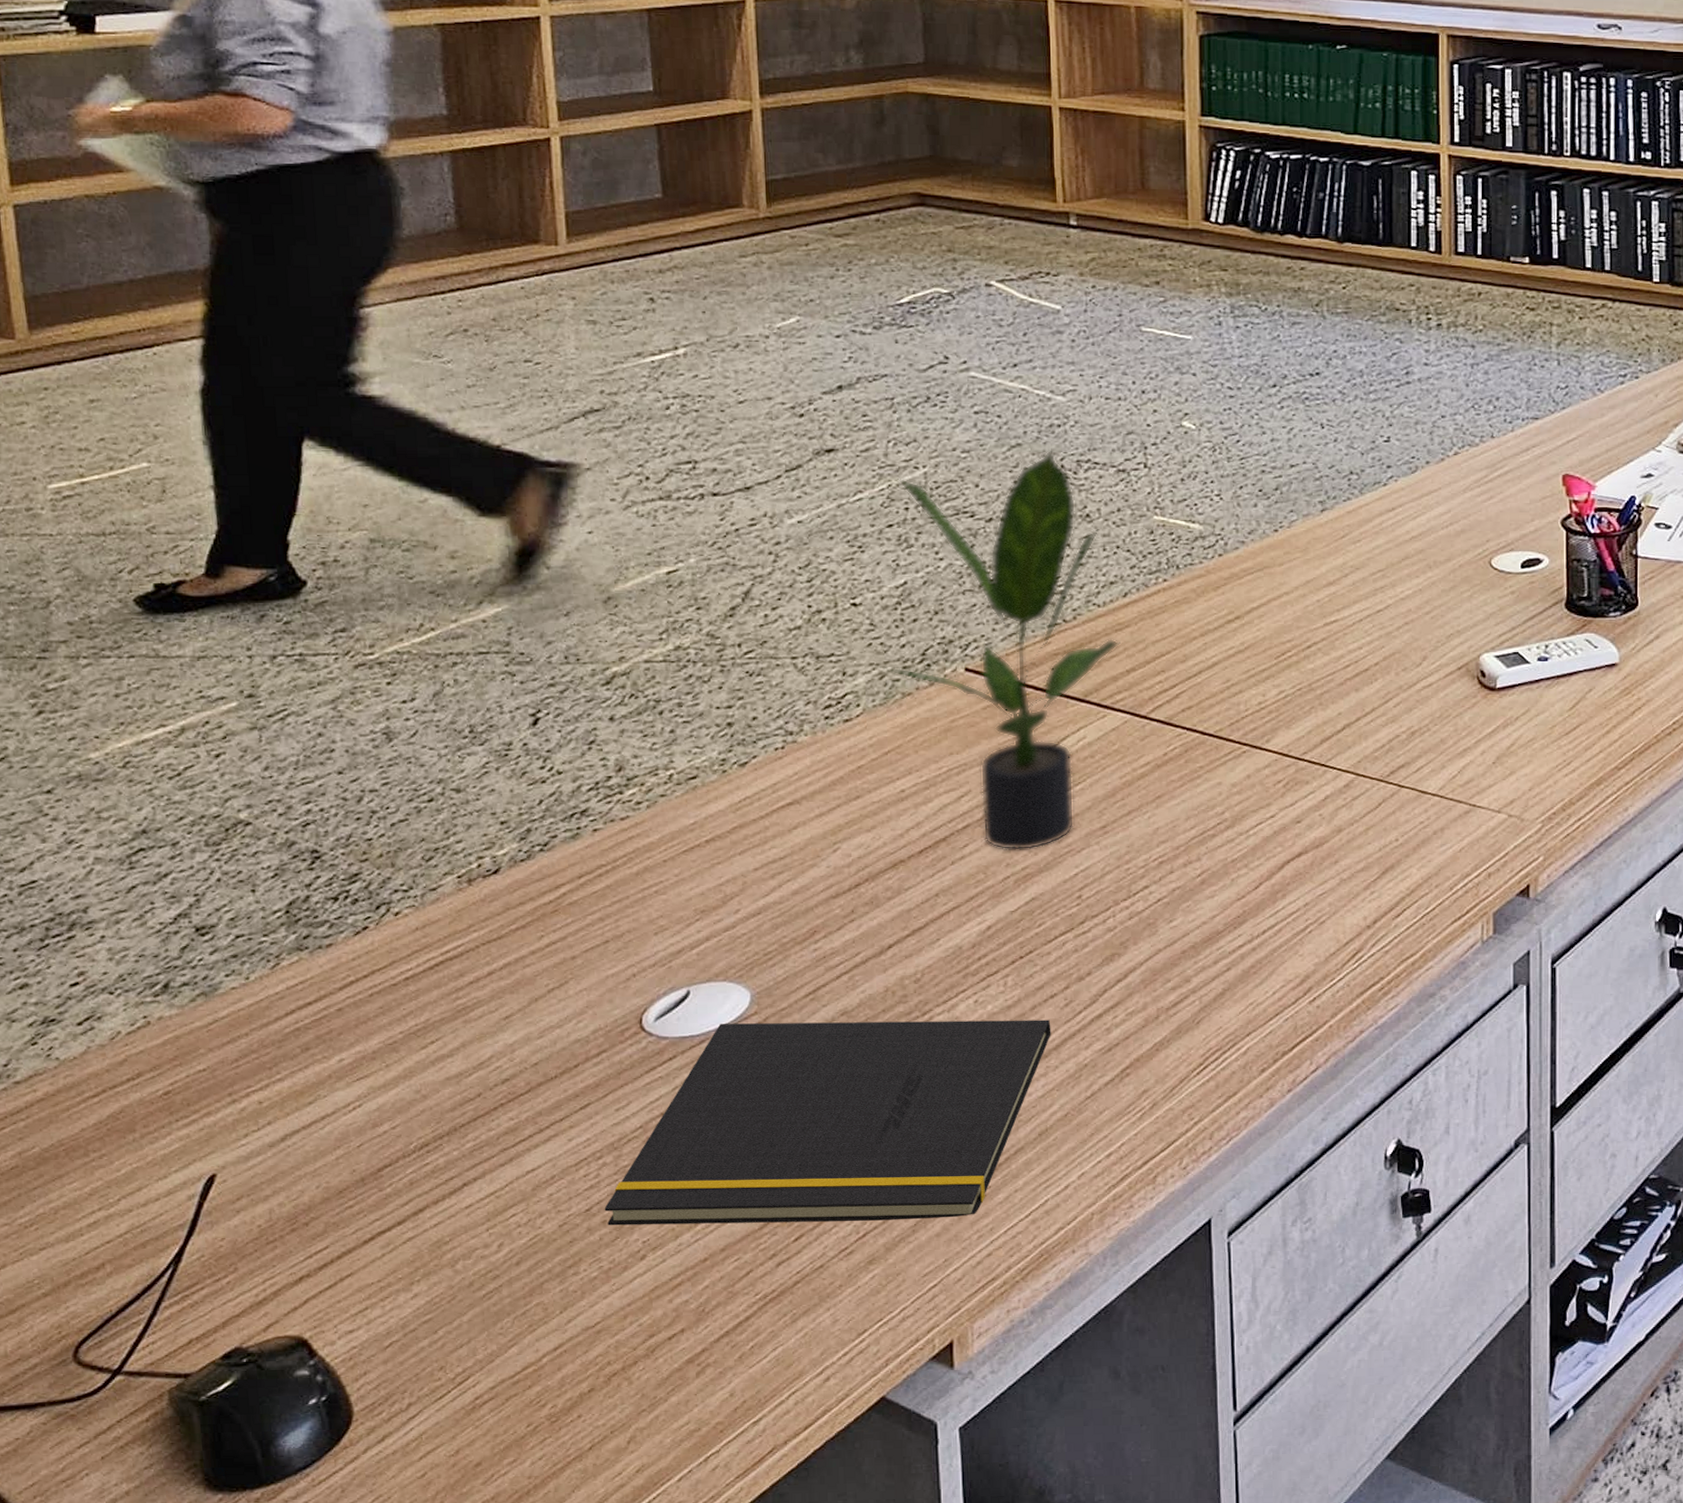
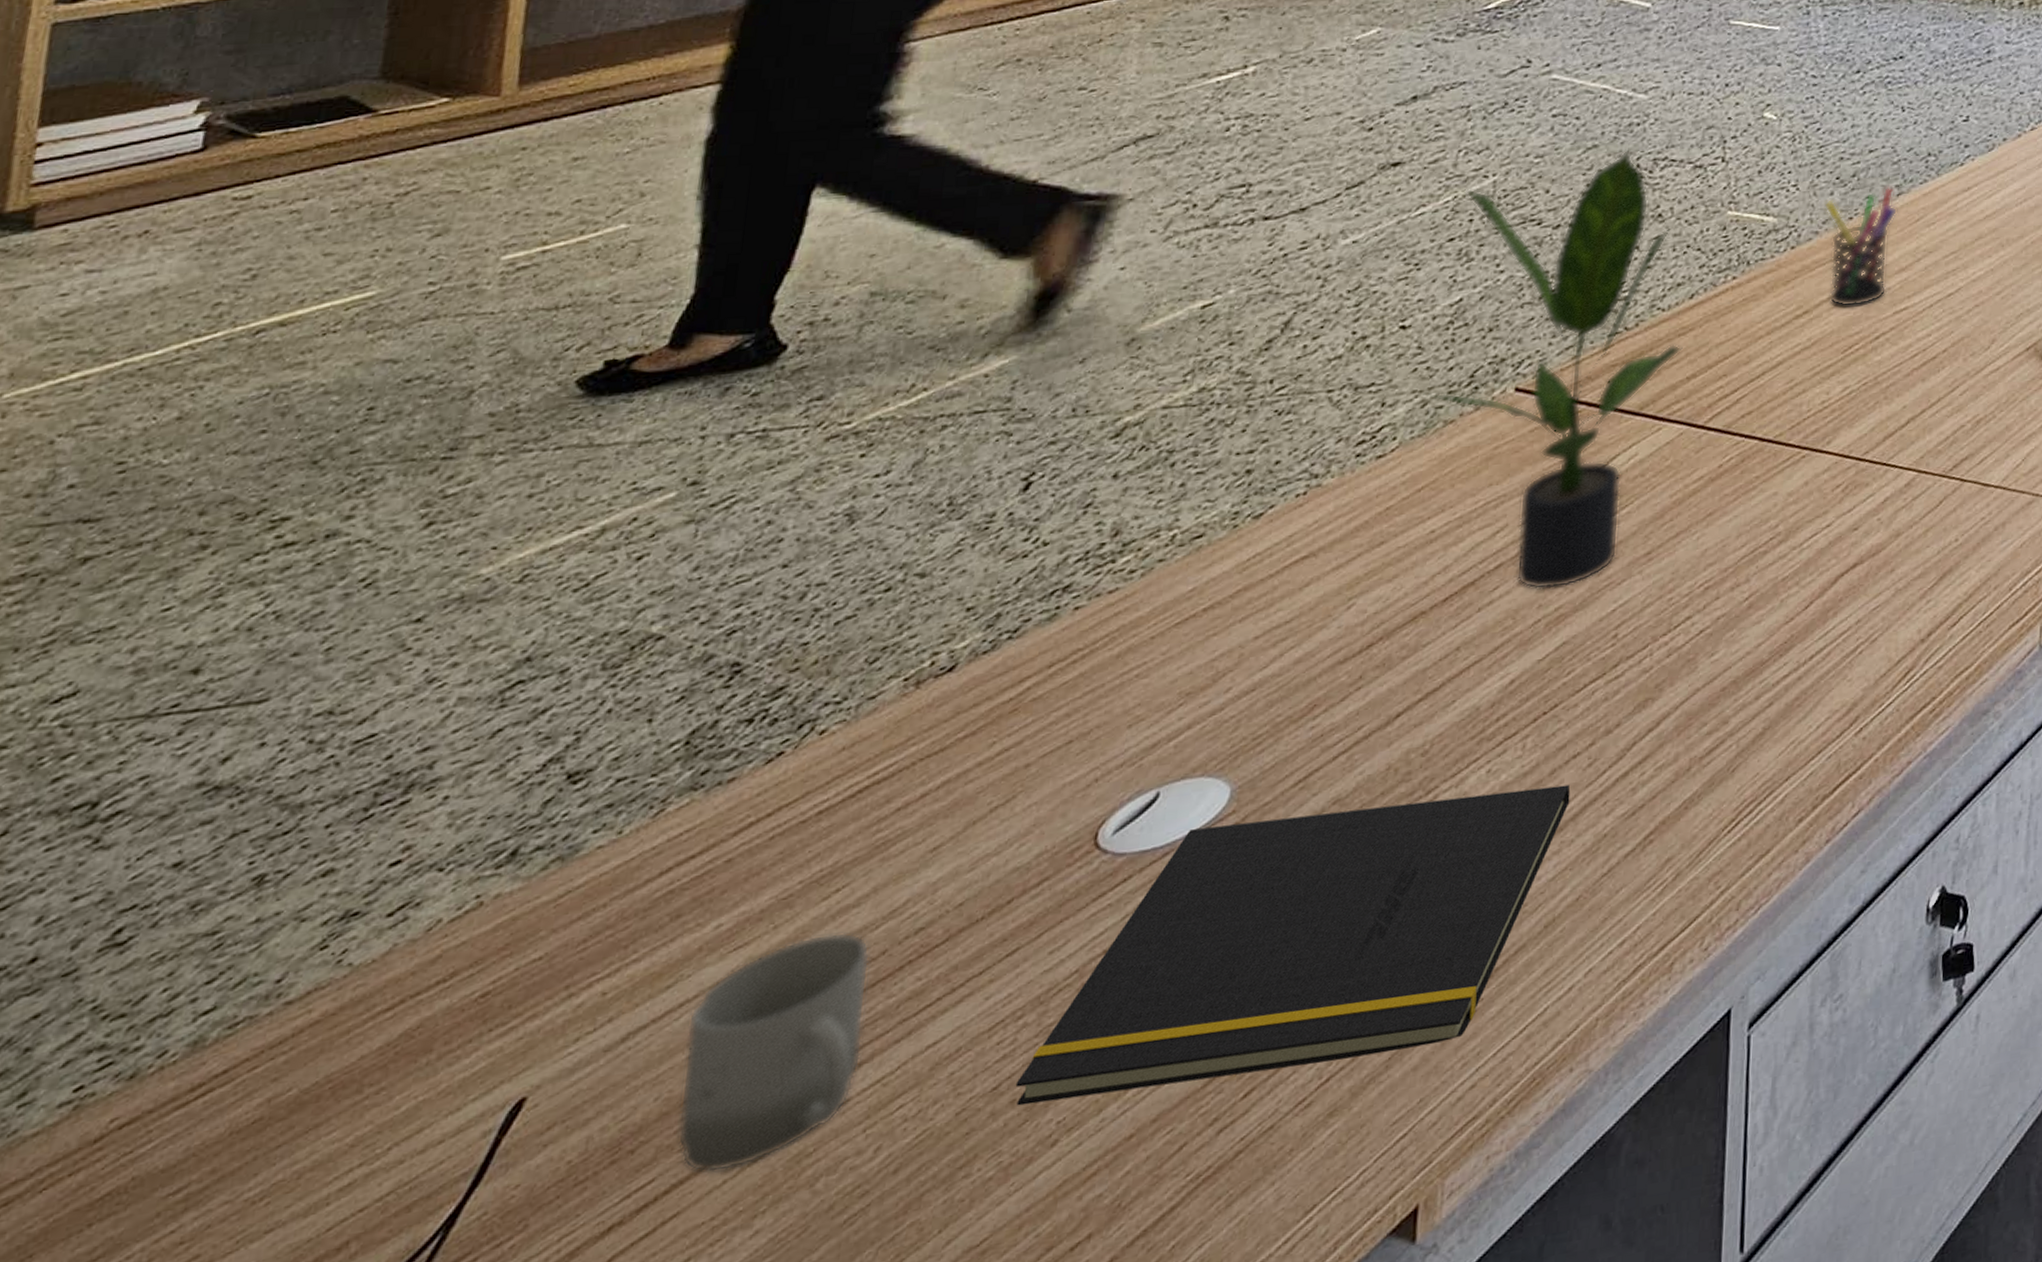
cup: none [331,1075,475,1247] -> present [677,931,870,1173]
pen holder: none [1248,502,1322,616] -> present [1824,186,1897,308]

